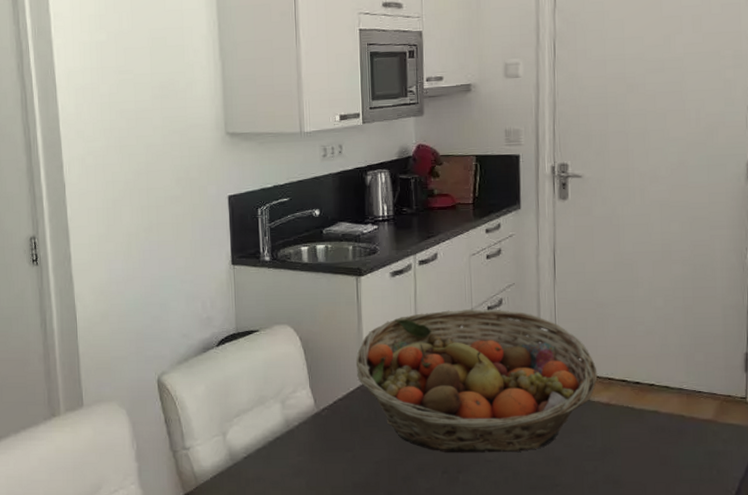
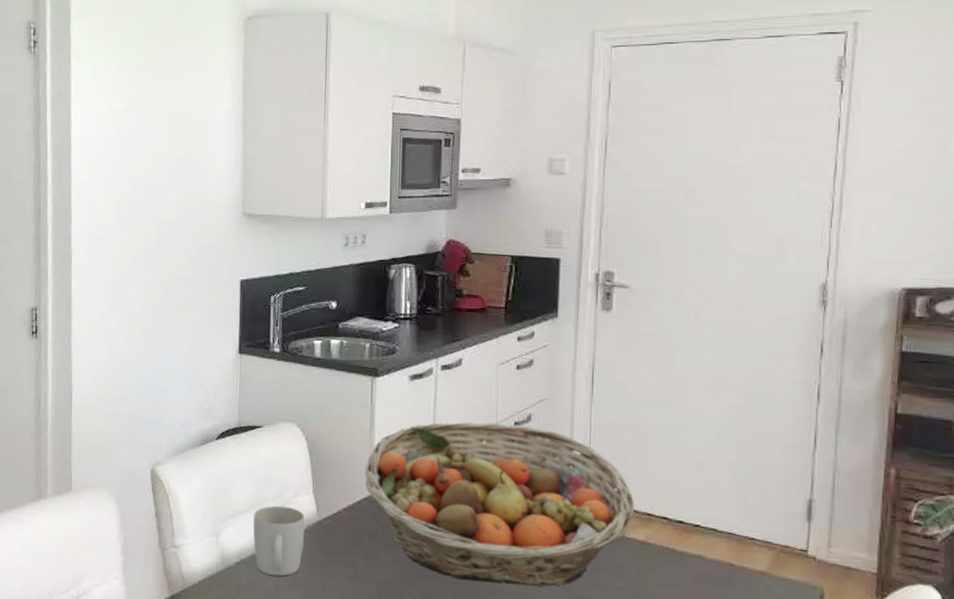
mug: none [256,402,305,466] -> present [253,505,305,577]

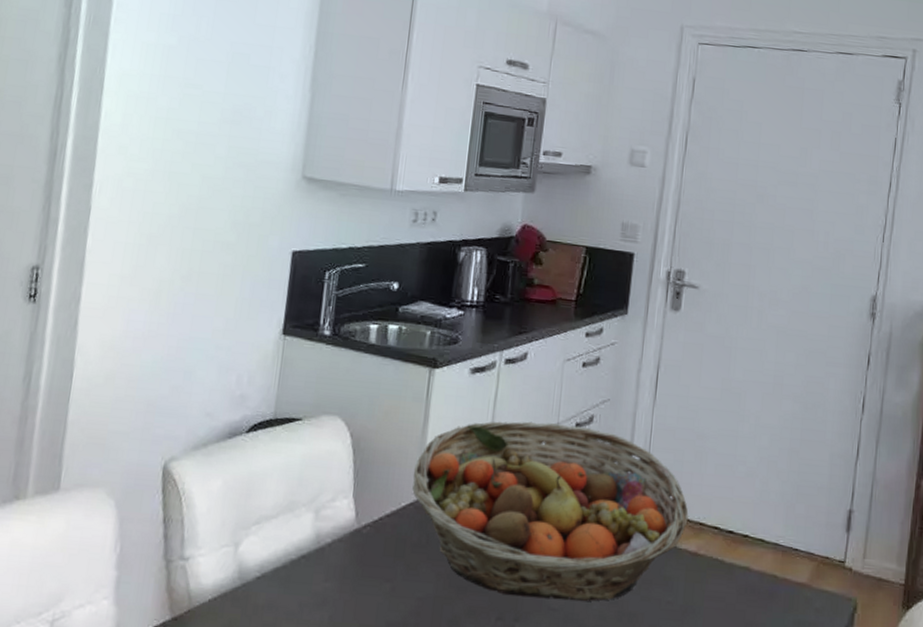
mug: present [253,505,305,577] -> none [278,510,342,593]

